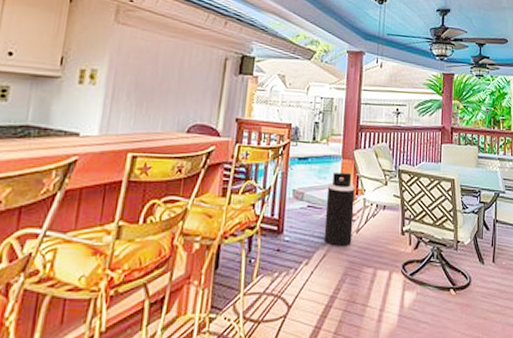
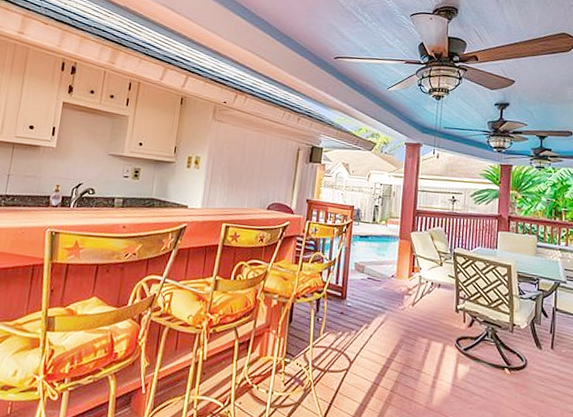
trash can: present [323,173,355,248] -> none [382,251,412,318]

